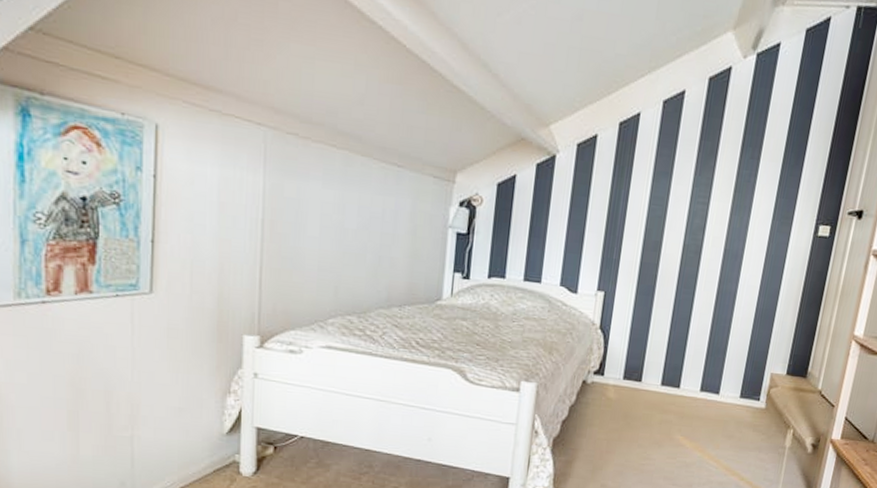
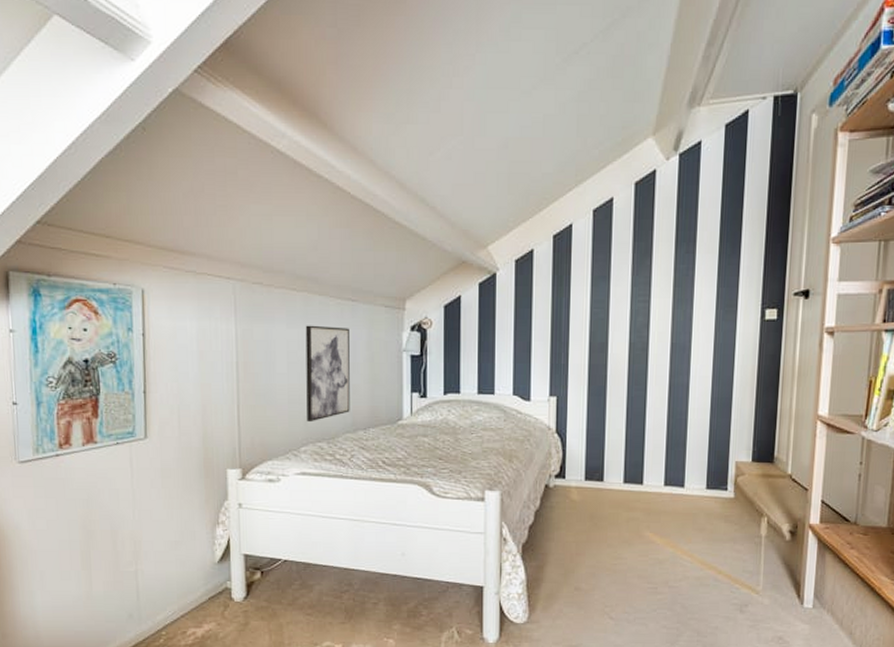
wall art: none [337,187,392,294] -> present [305,325,350,423]

